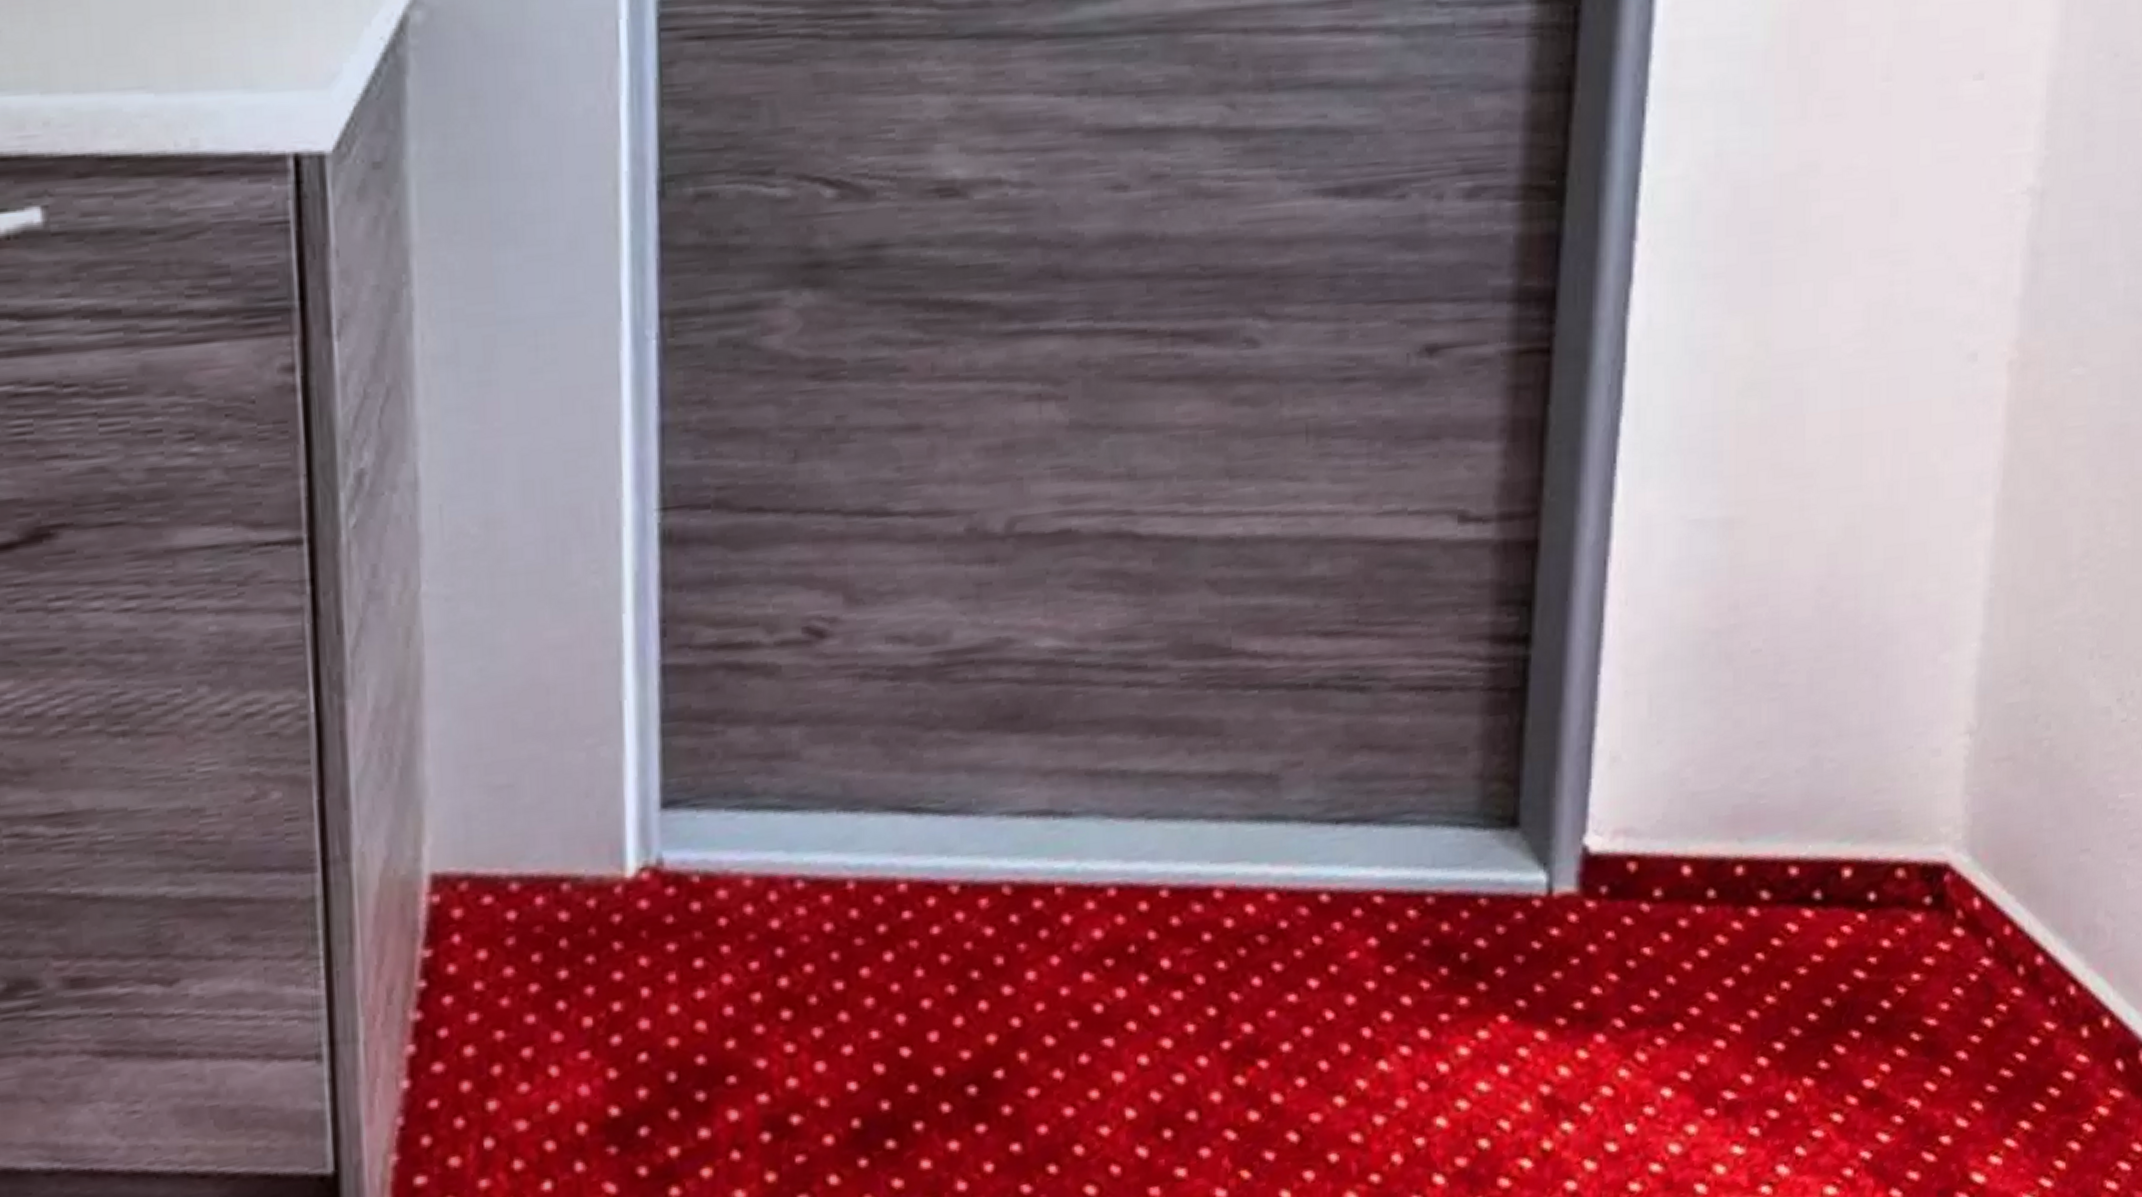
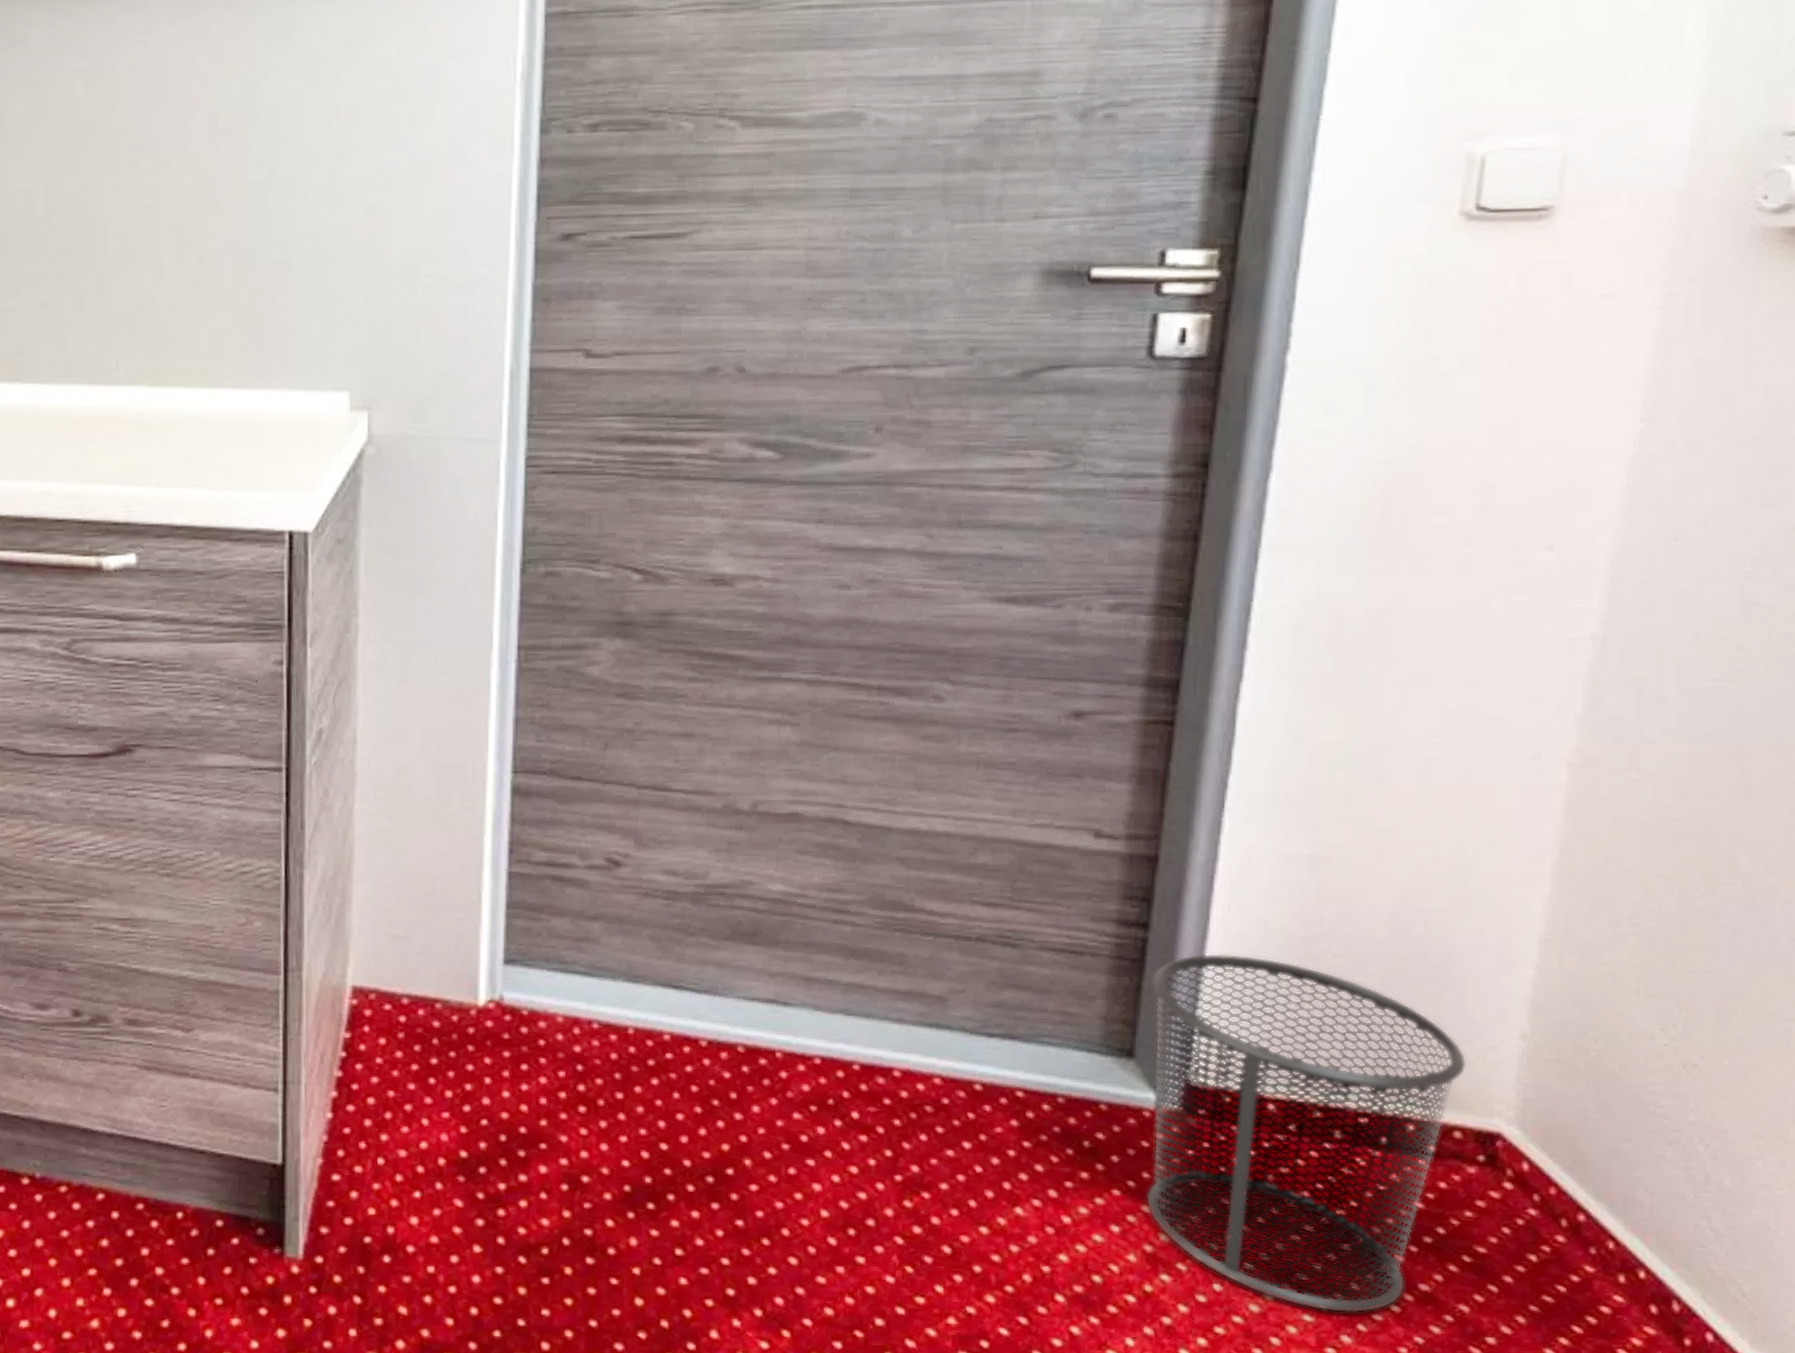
waste bin: none [1536,664,1908,1137] -> present [1146,954,1467,1313]

